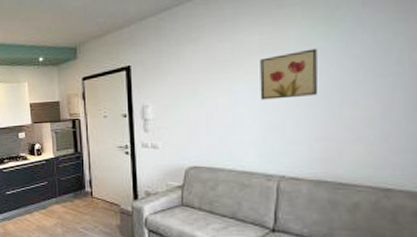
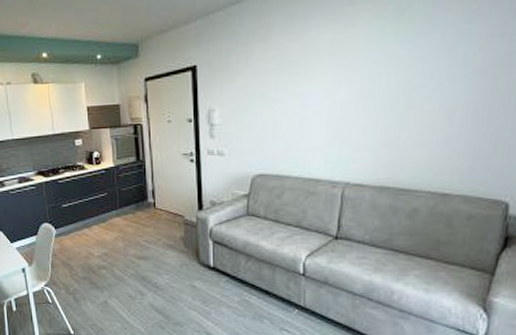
wall art: present [260,48,319,100] -> none [328,49,387,104]

